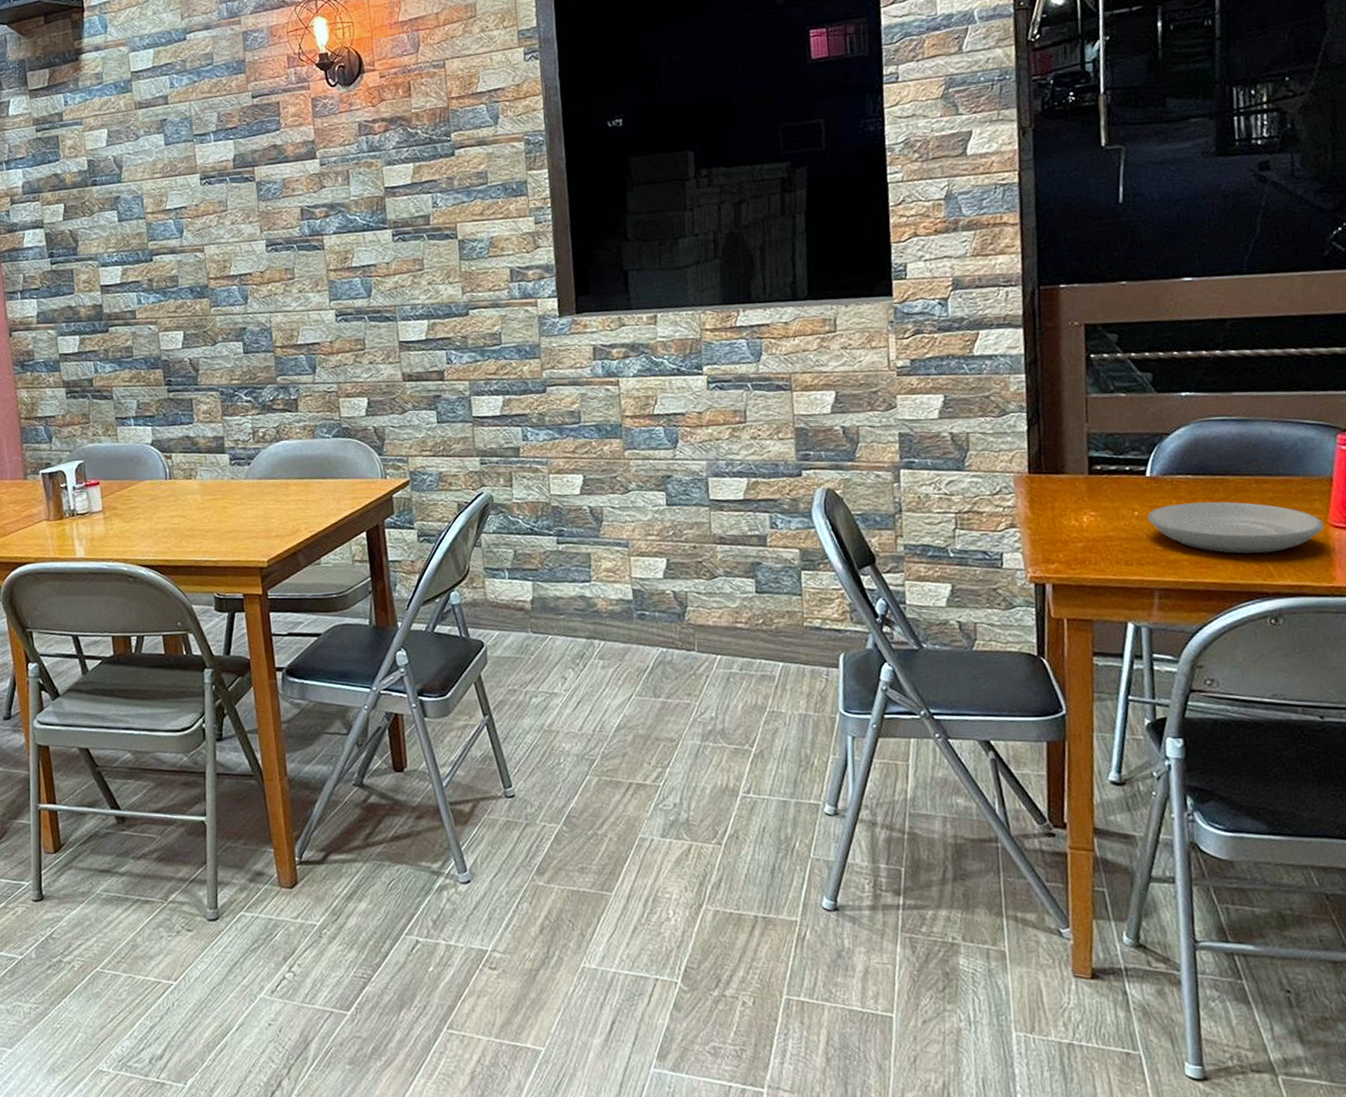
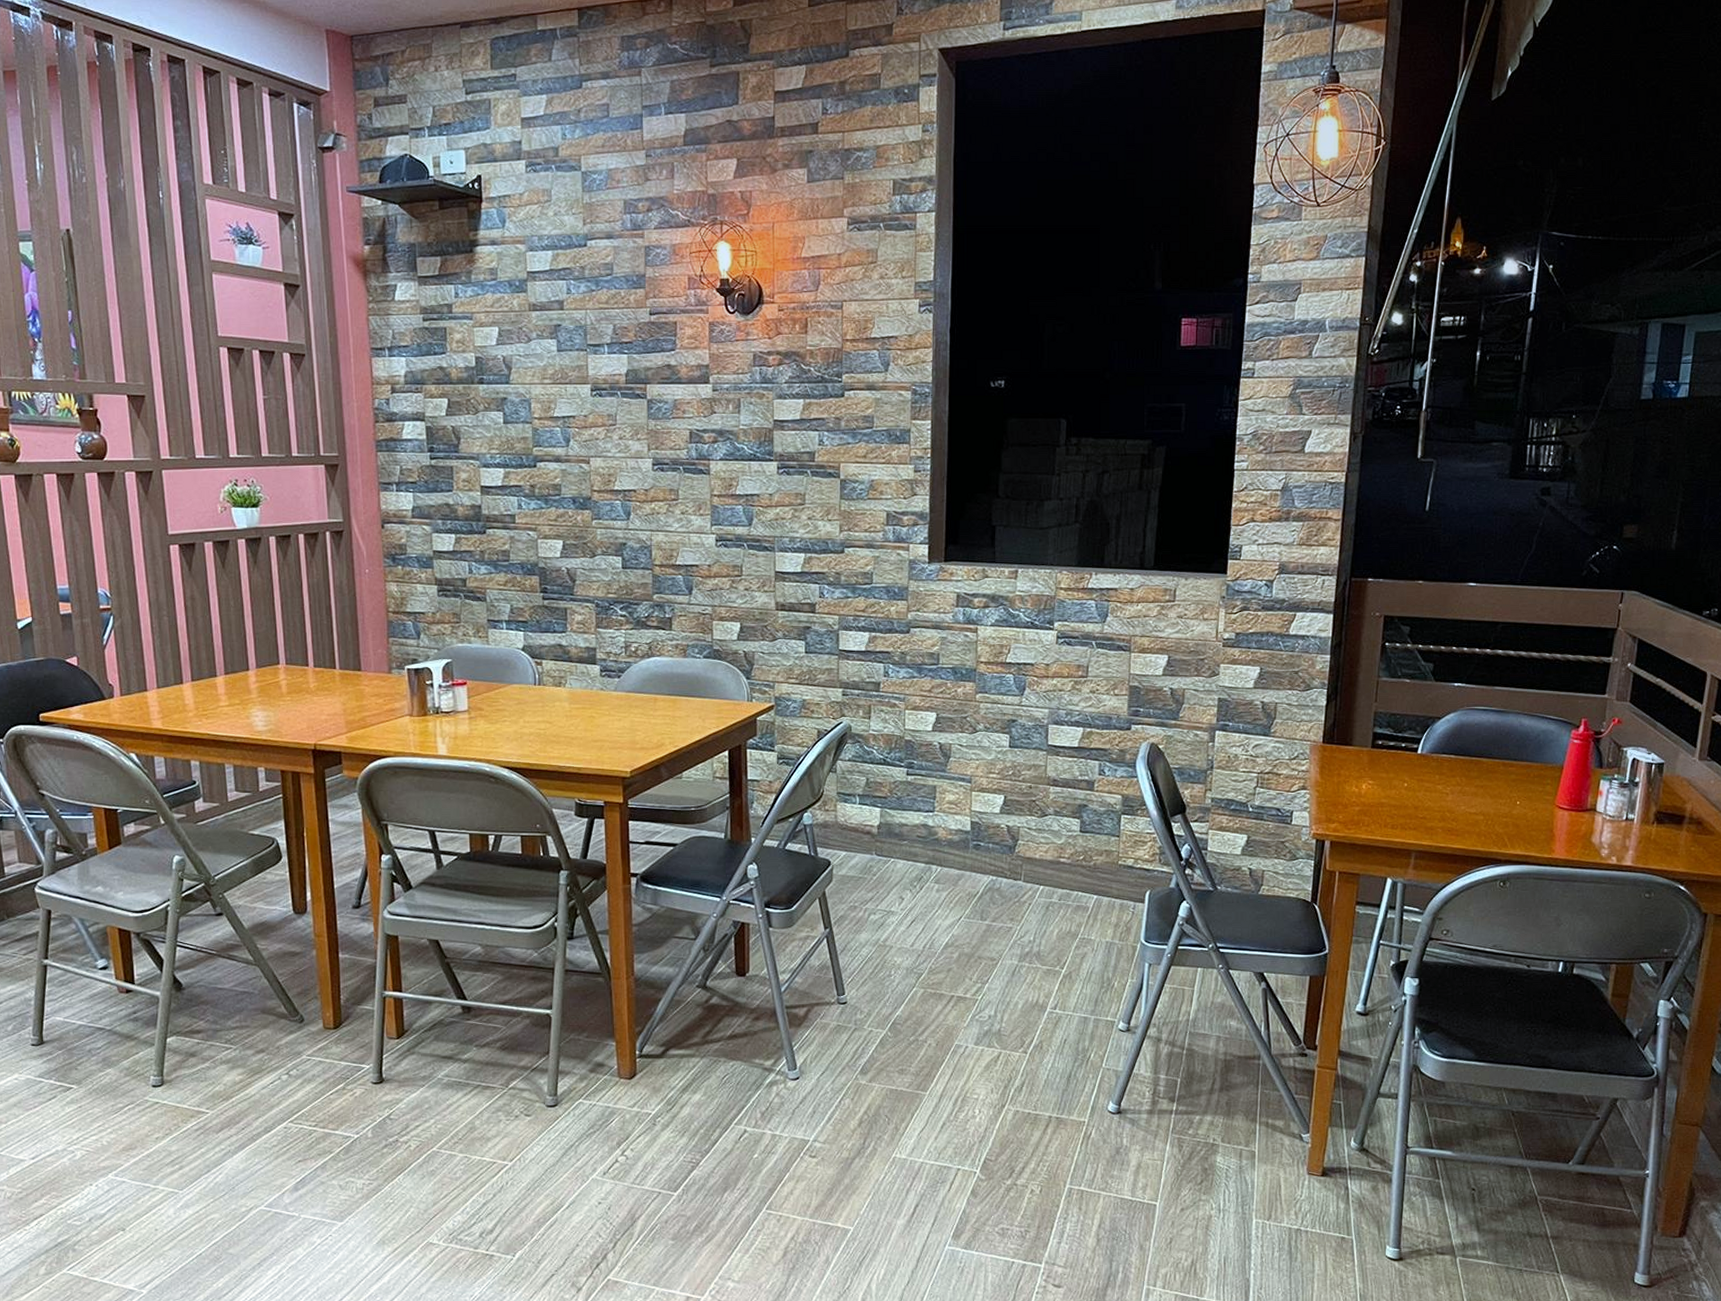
plate: present [1147,501,1324,554] -> none [1414,779,1552,826]

